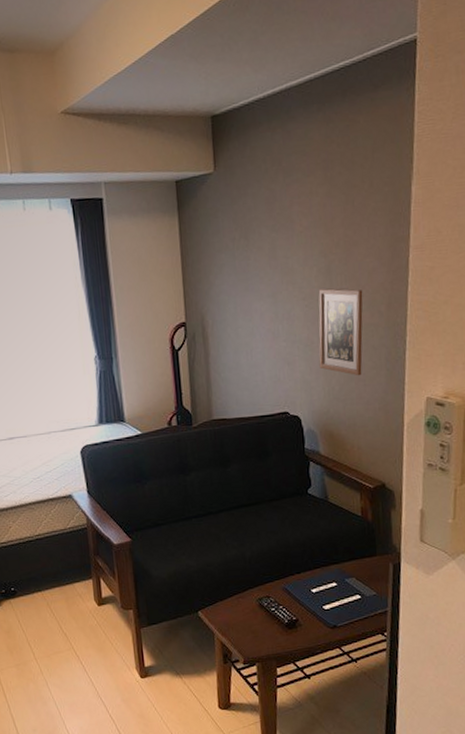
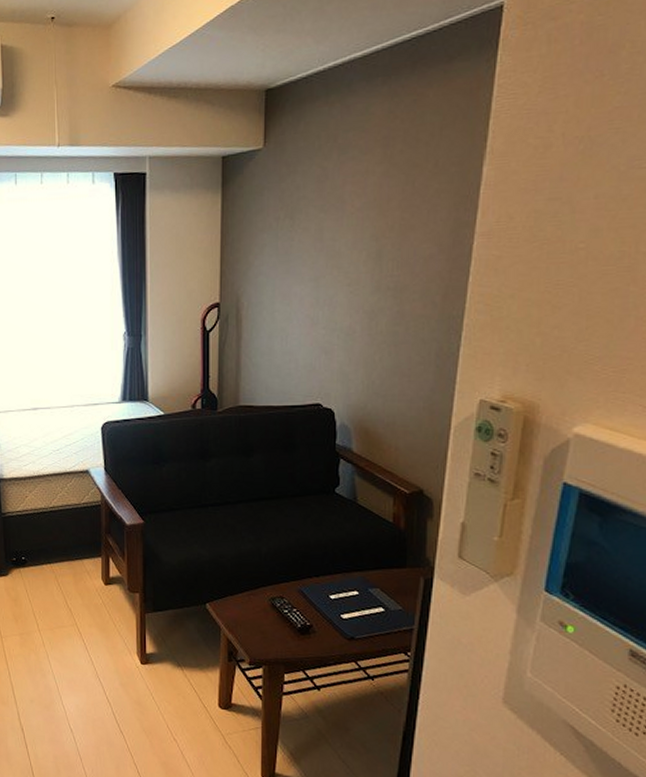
picture frame: present [318,288,363,376] -> none [360,275,416,371]

